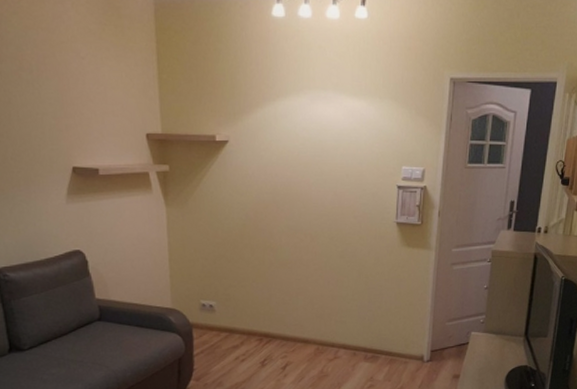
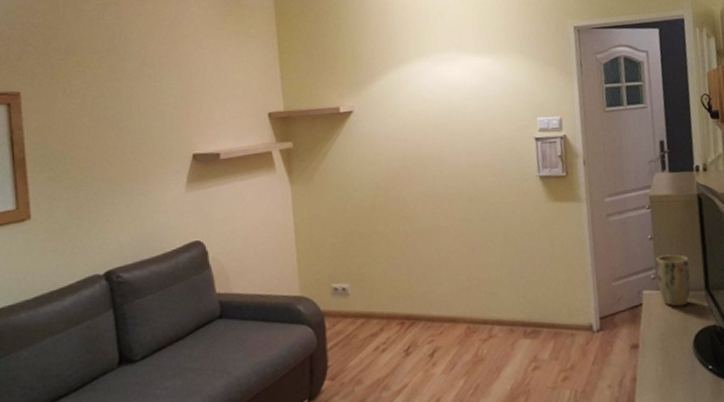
plant pot: none [485,304,516,348] -> present [655,254,691,307]

